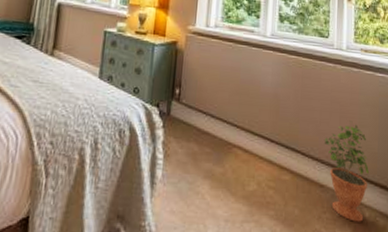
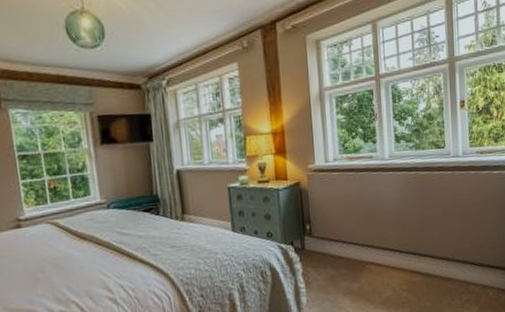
potted plant: present [324,121,369,222] -> none [448,219,490,302]

